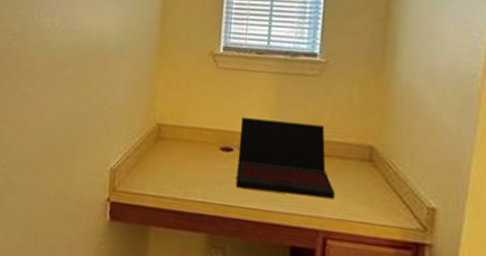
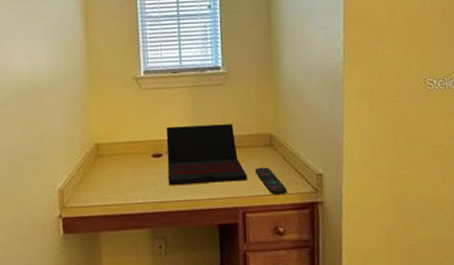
remote control: none [345,185,385,226] -> present [254,167,287,195]

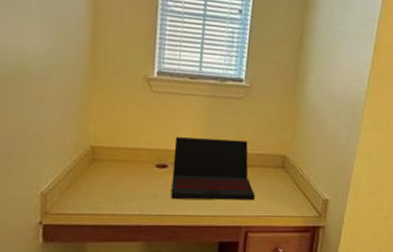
remote control: present [254,167,287,195] -> none [263,188,292,217]

